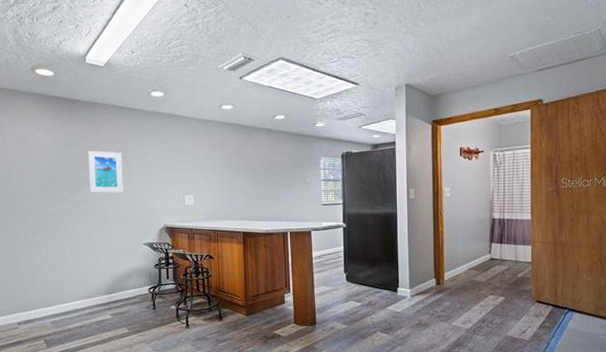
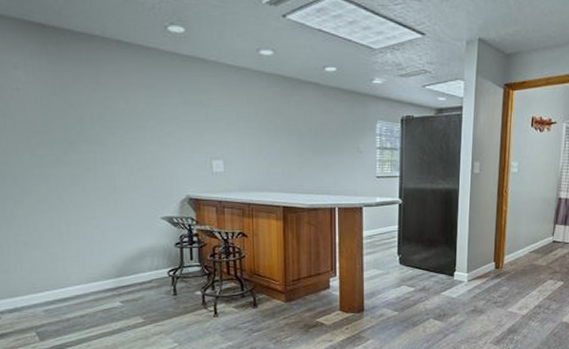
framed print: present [87,150,123,193] -> none [84,98,134,154]

